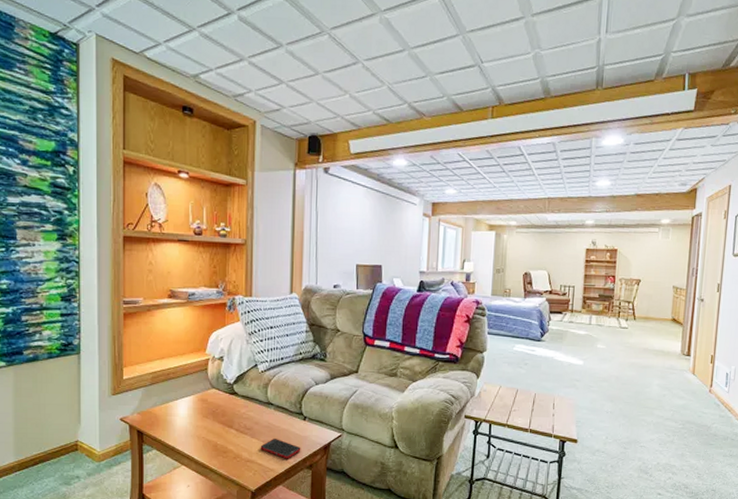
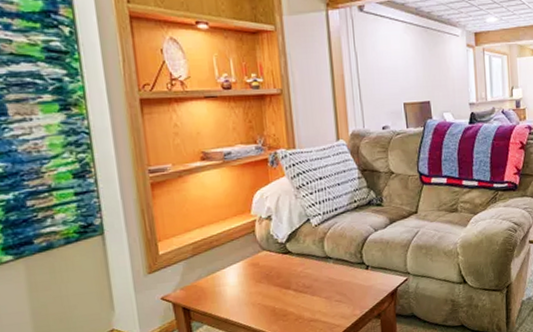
cell phone: present [260,439,301,459] -> none [323,293,367,312]

